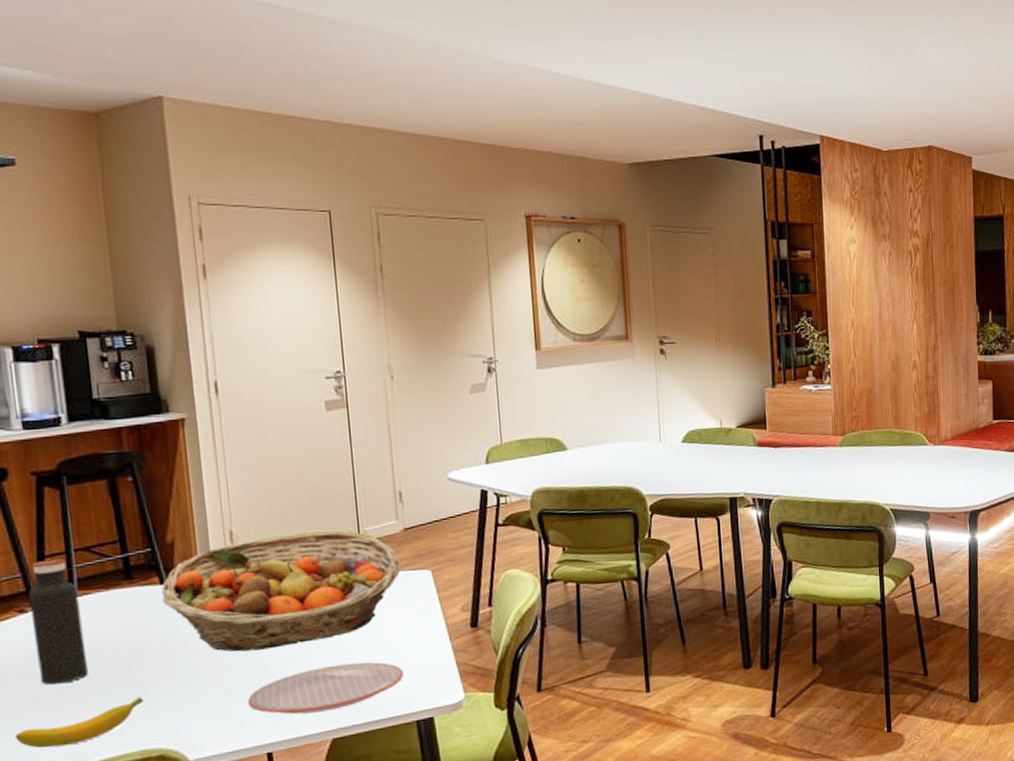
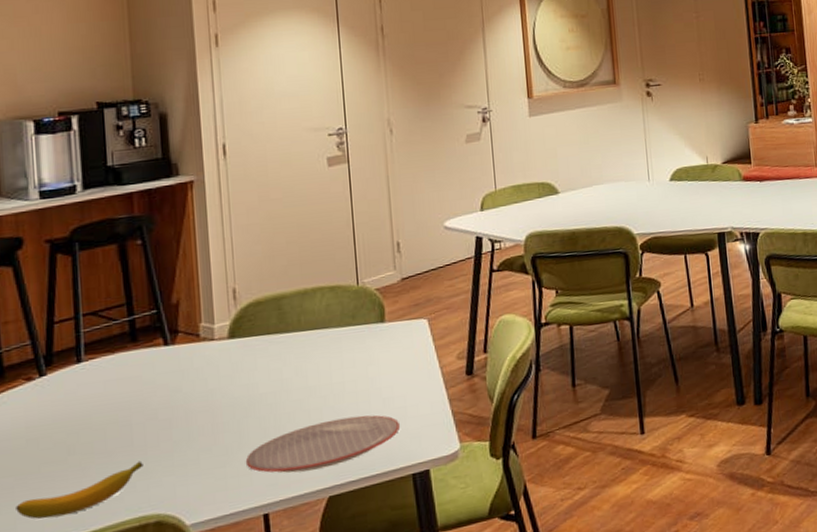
water bottle: present [28,558,88,685] -> none [36,324,90,453]
fruit basket: present [161,531,401,652] -> none [165,284,399,411]

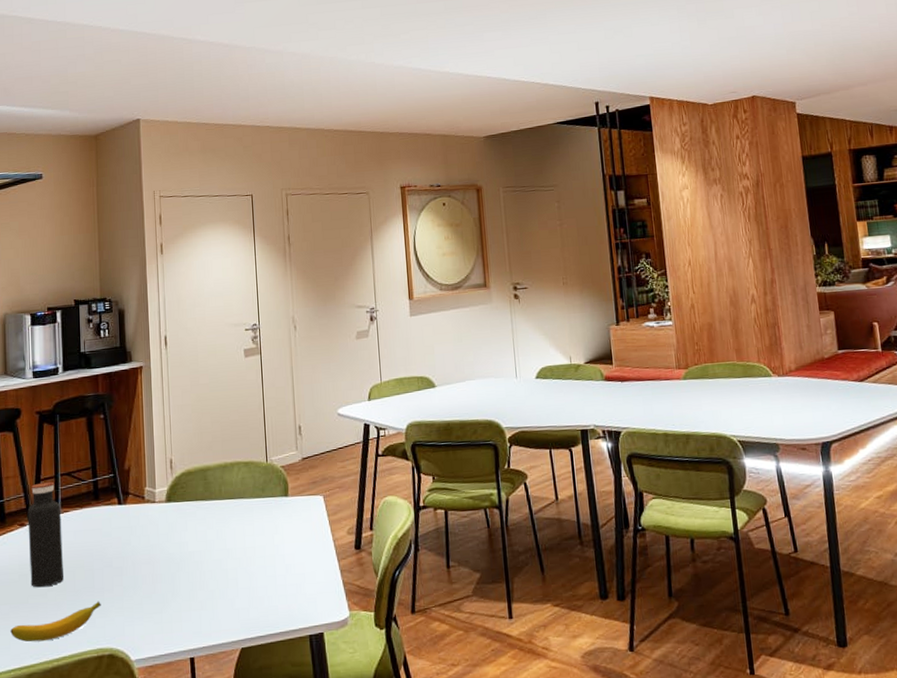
water bottle: none [36,324,90,453] -> present [27,482,63,588]
plate: present [245,415,401,473] -> none [177,578,300,624]

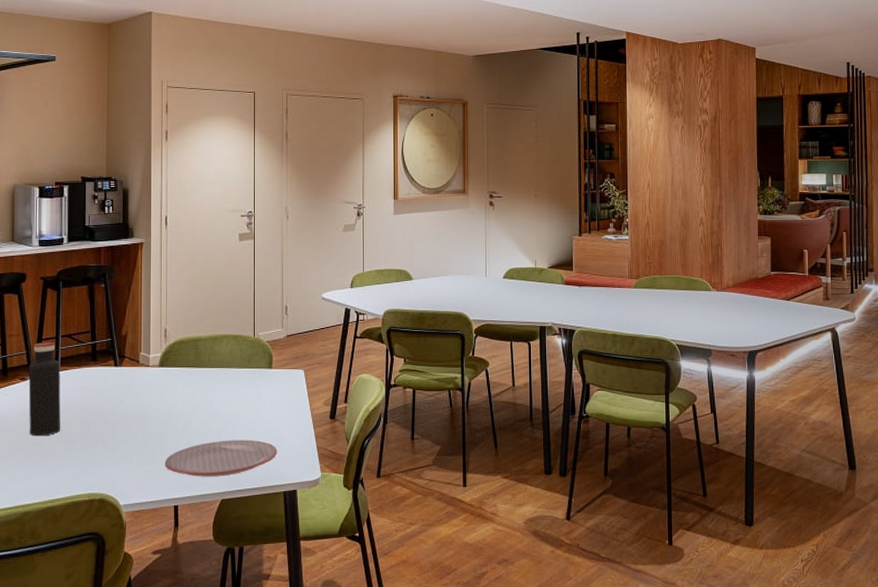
banana: present [10,601,101,643] -> none [8,451,94,485]
plate: none [177,578,300,624] -> present [164,439,278,477]

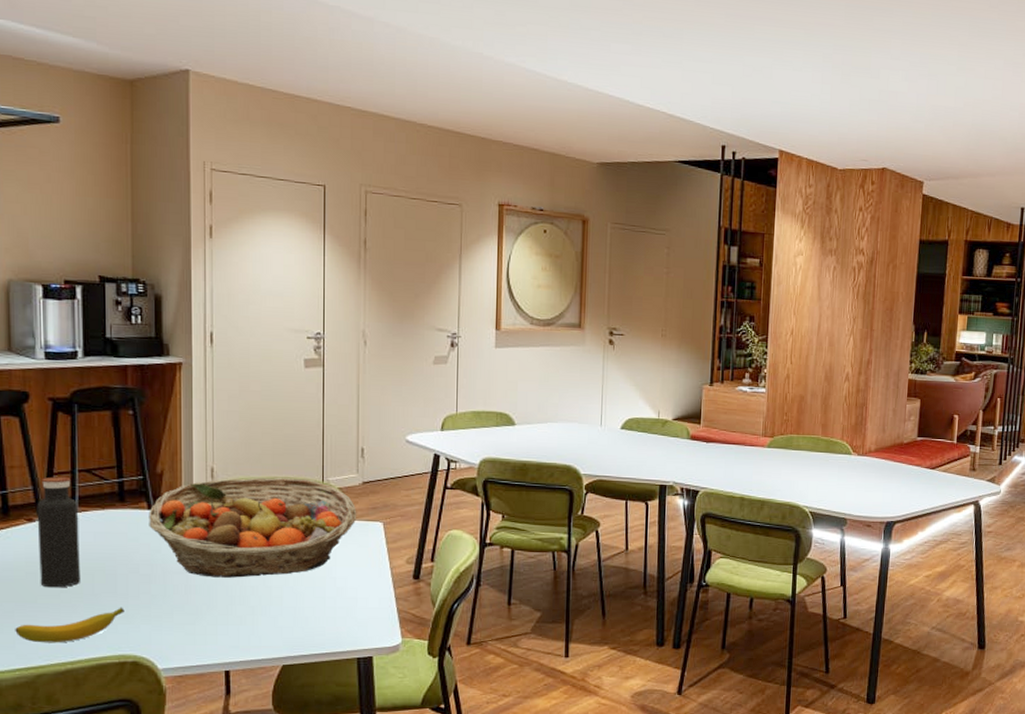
banana: none [8,451,94,485] -> present [15,607,125,643]
fruit basket: none [115,335,282,423] -> present [149,477,357,578]
plate: present [164,439,278,477] -> none [212,599,351,640]

